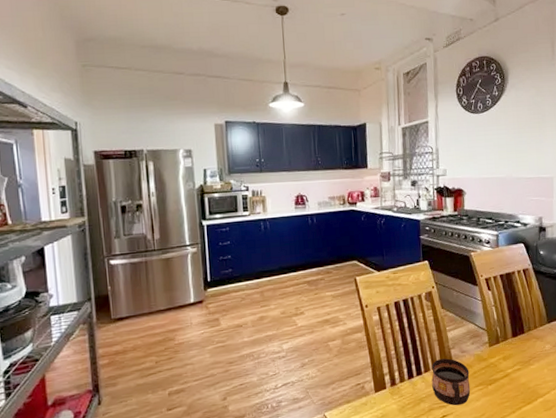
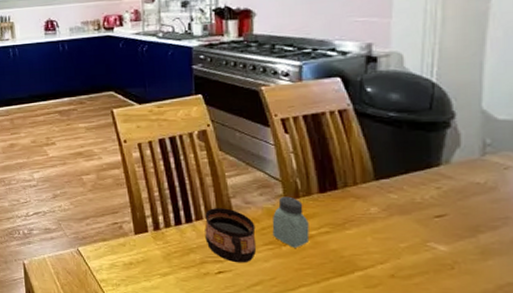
saltshaker: none [481,343,507,386] -> present [272,196,310,248]

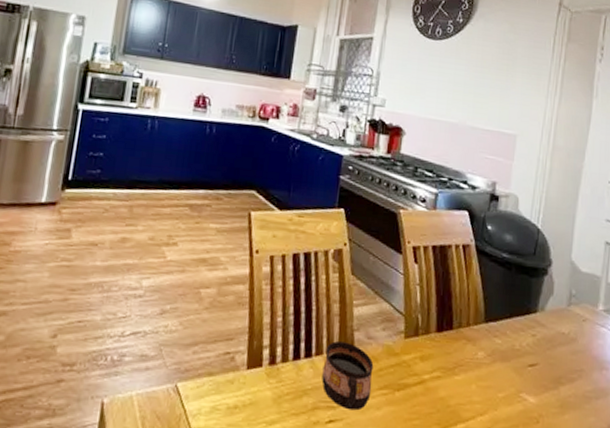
saltshaker: present [272,196,310,248] -> none [388,333,424,394]

